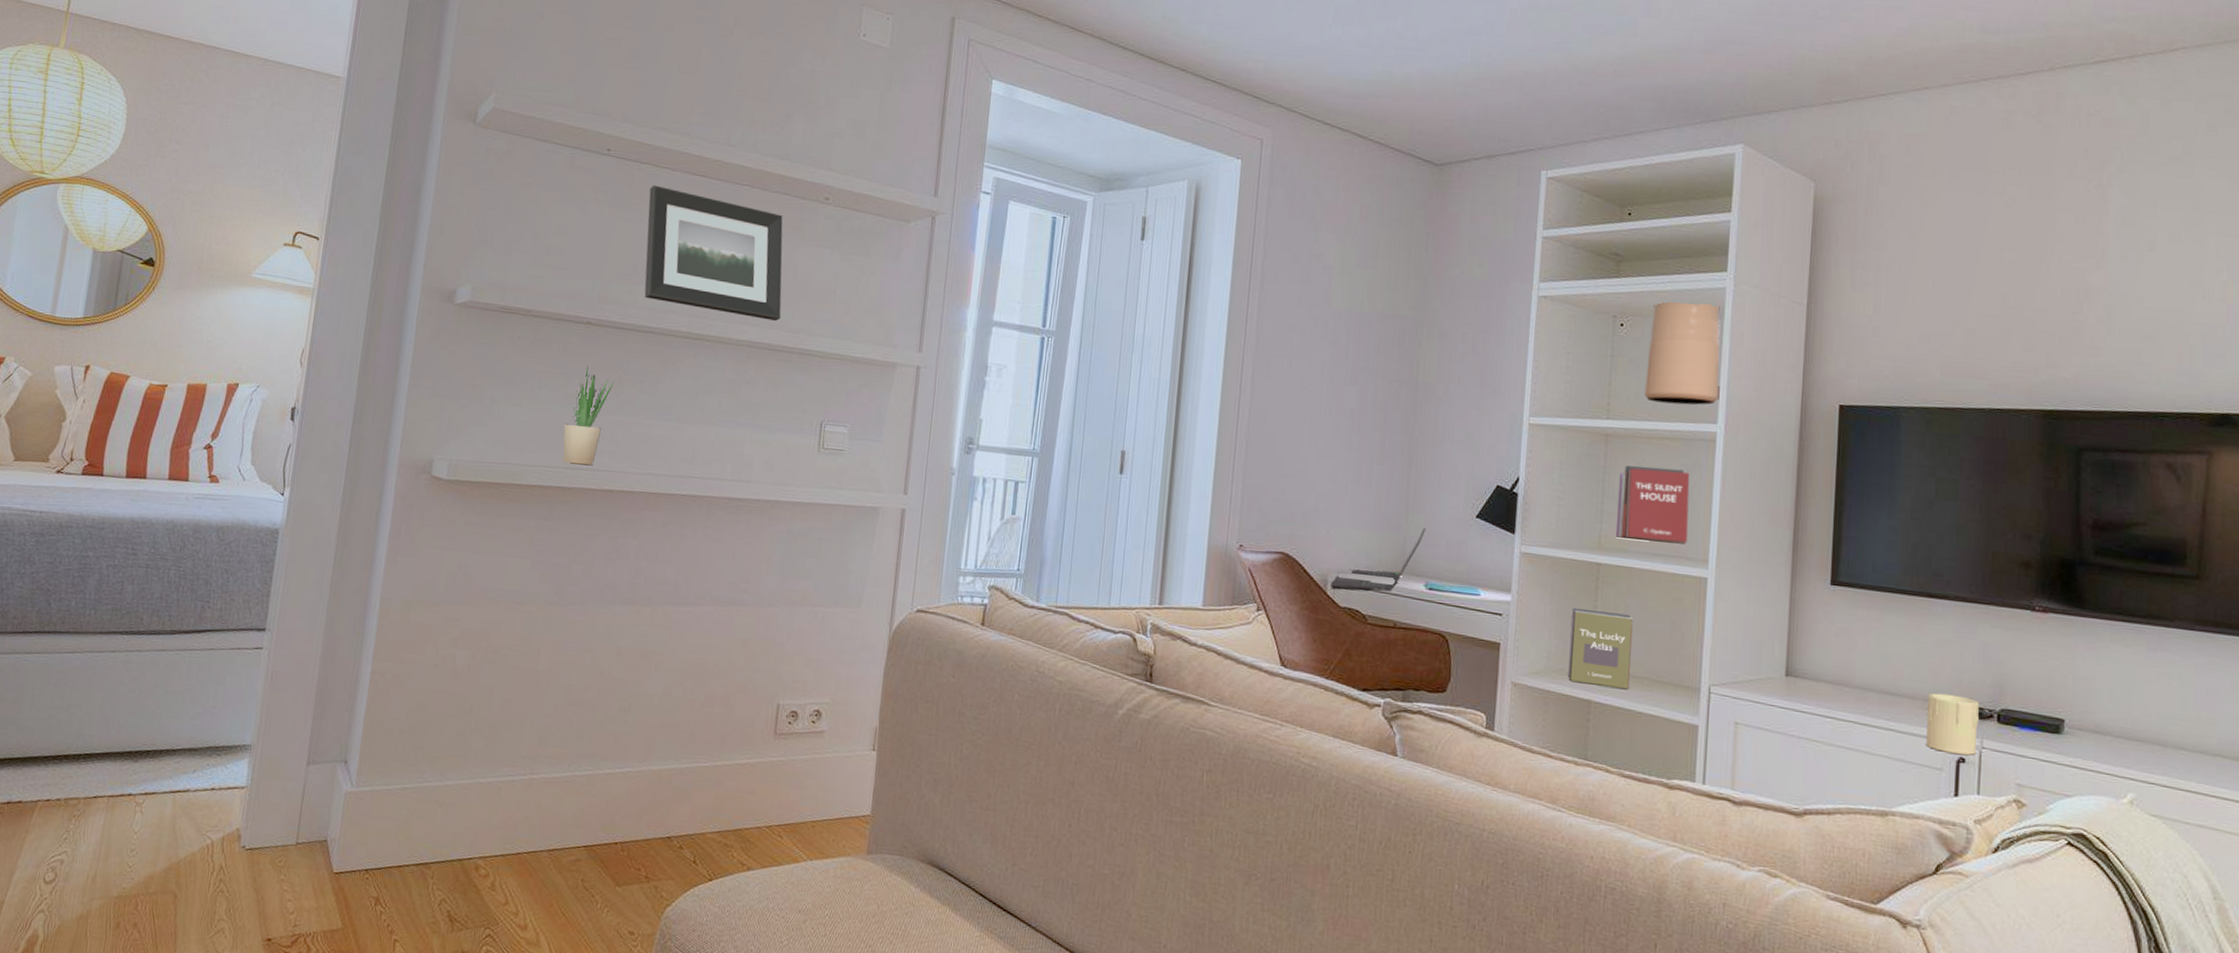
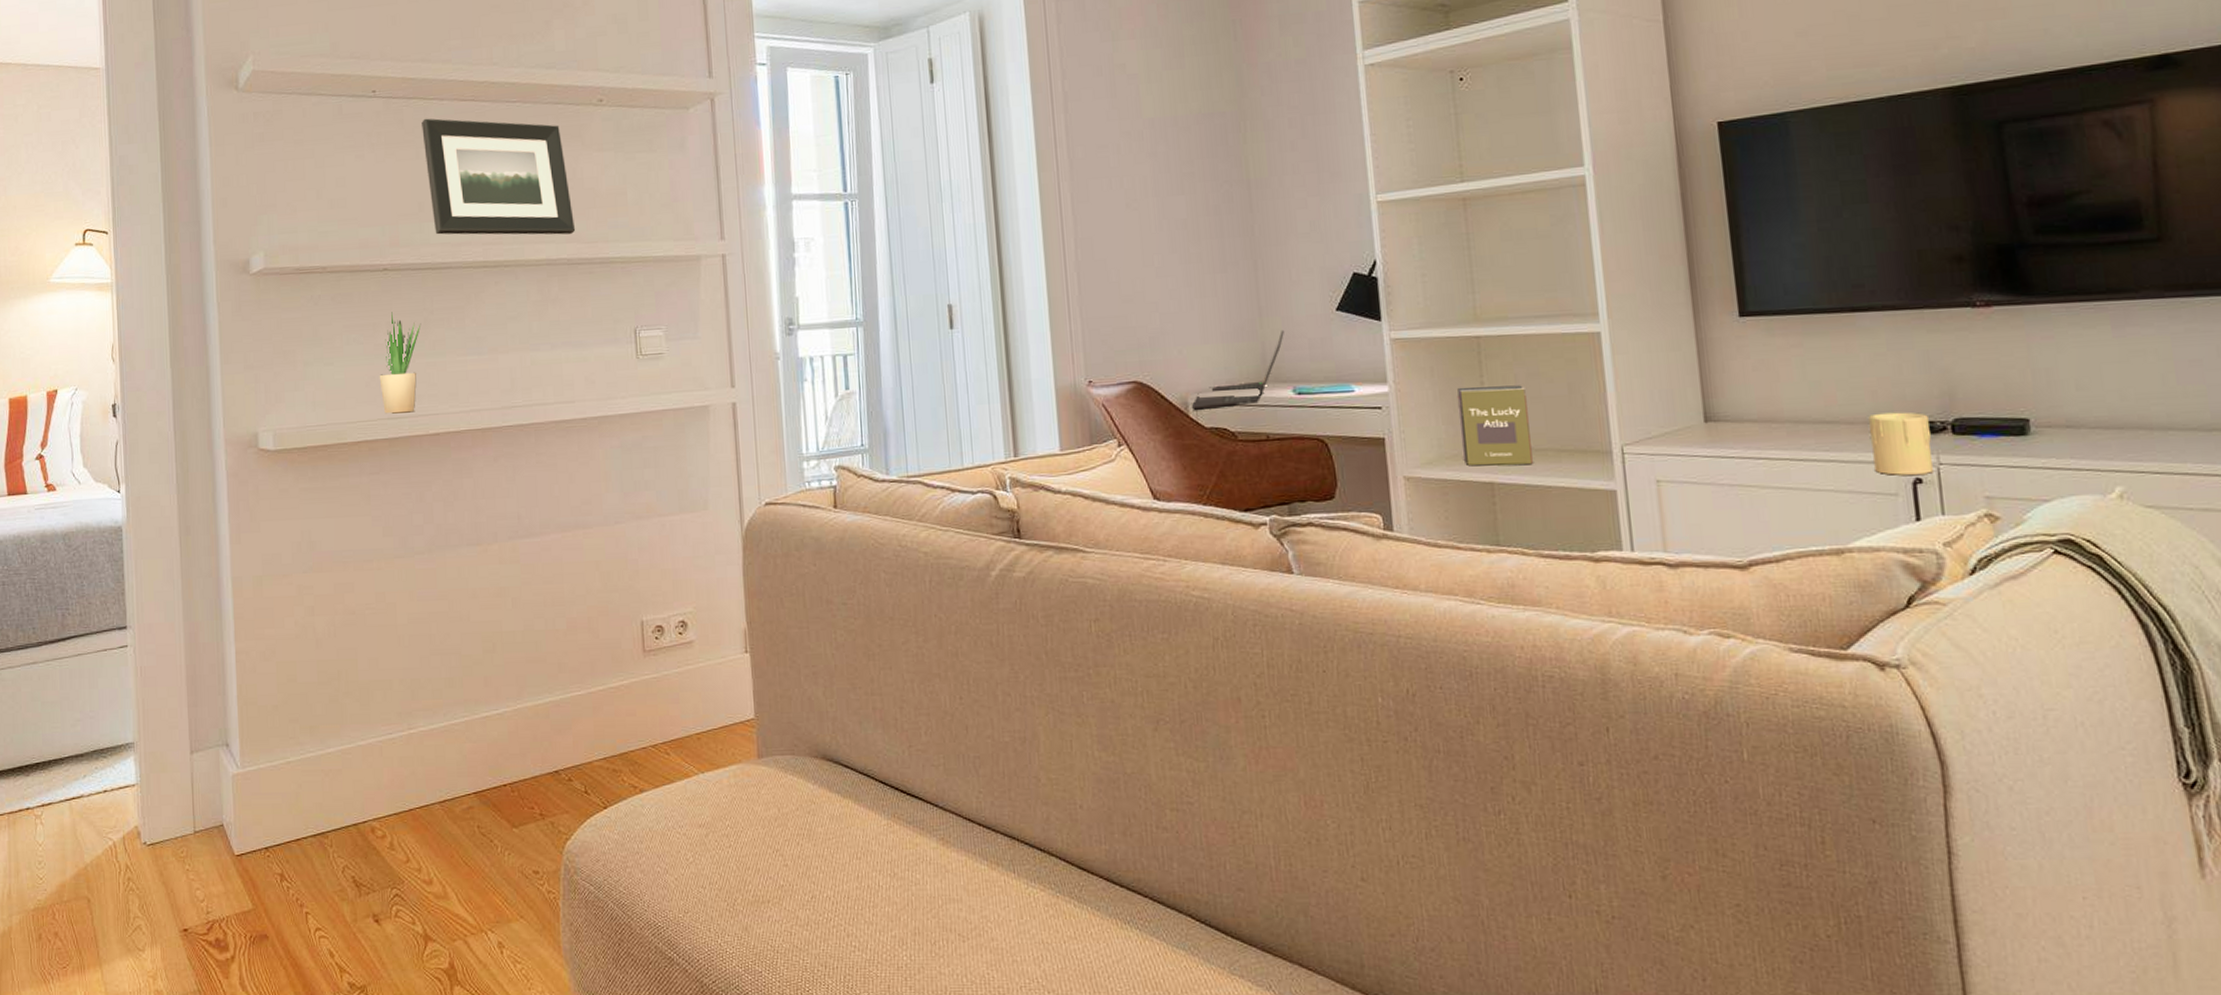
books: present [1616,465,1690,544] -> none [1485,222,1573,307]
vase: present [1645,302,1720,406] -> none [1492,37,1581,155]

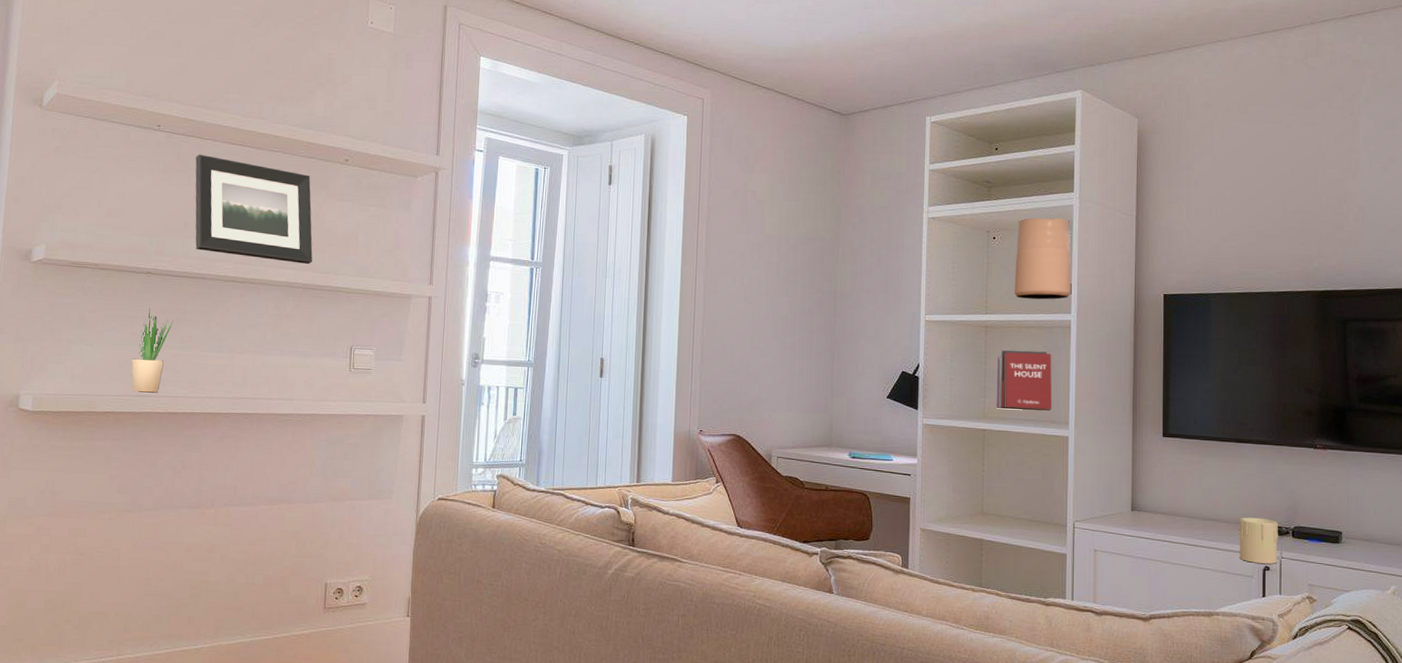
laptop: present [1191,329,1284,410] -> none [773,408,848,462]
books: present [1456,385,1533,466] -> none [963,466,1012,529]
books: none [1485,222,1573,307] -> present [997,350,1053,411]
vase: none [1492,37,1581,155] -> present [1014,218,1071,300]

